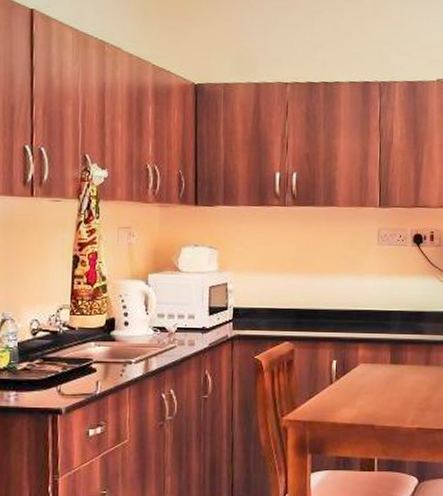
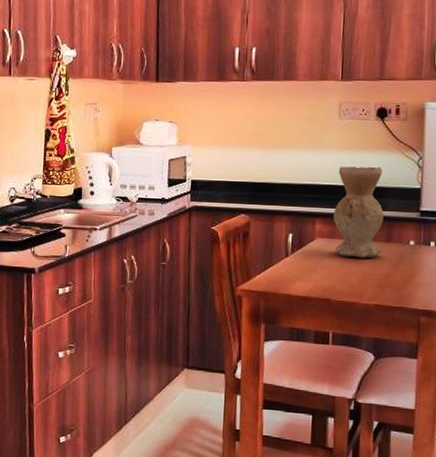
vase: none [375,291,423,382] -> present [333,166,384,258]

